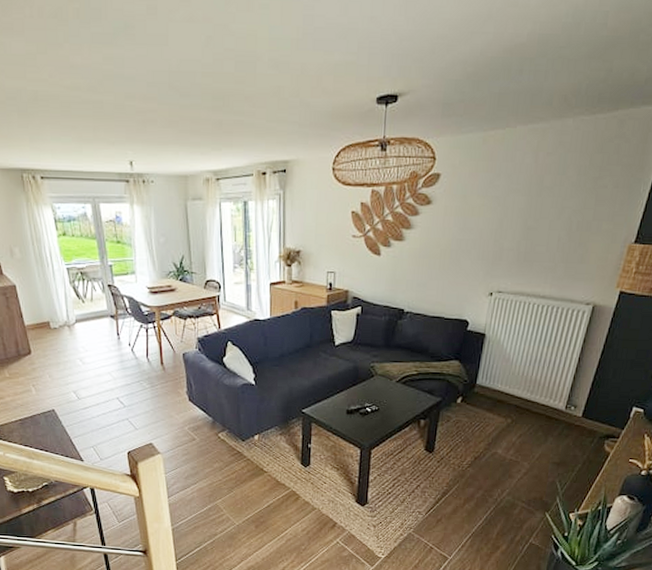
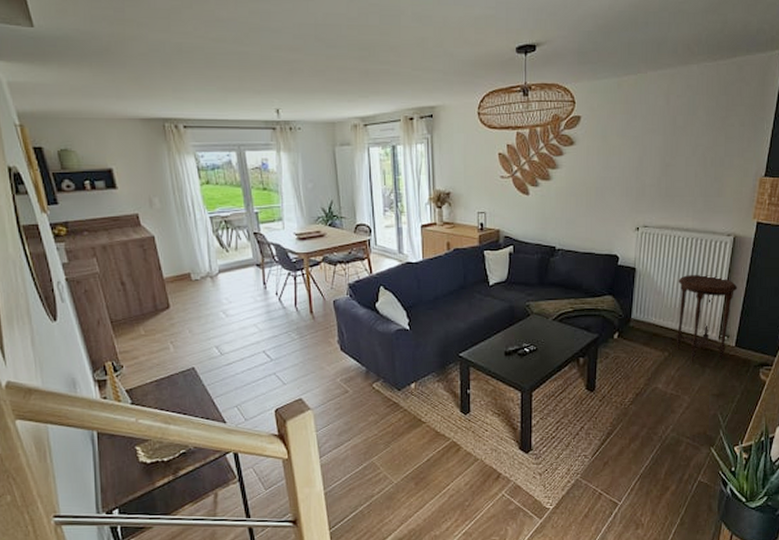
side table: none [520,343,592,432] -> present [676,275,738,363]

